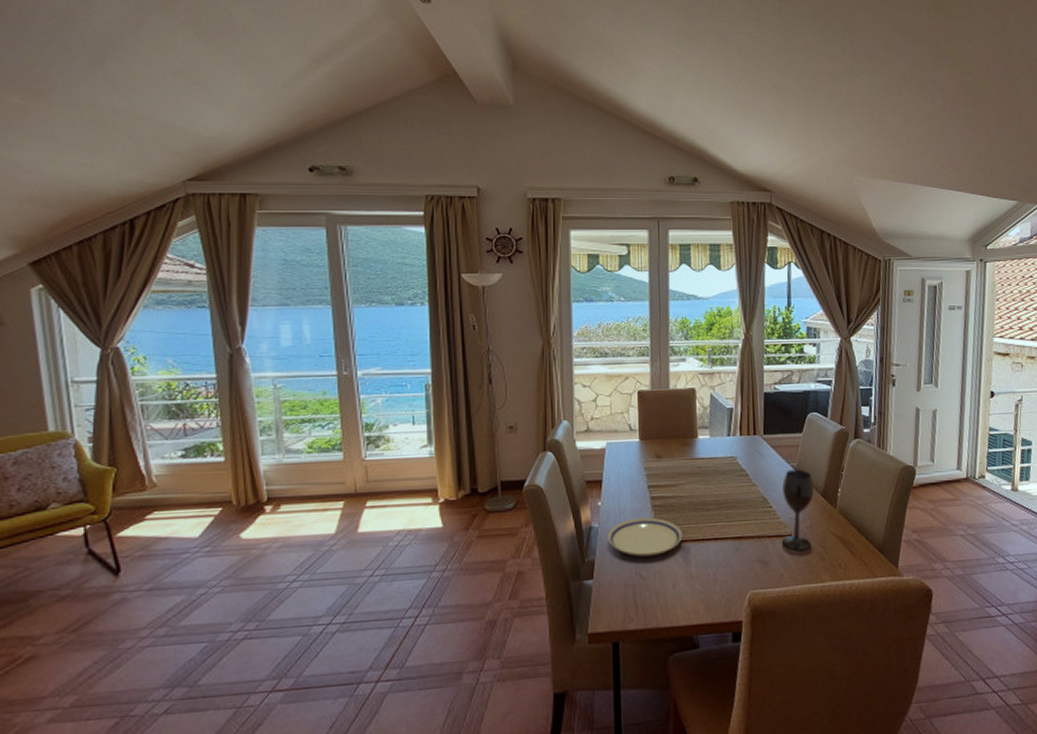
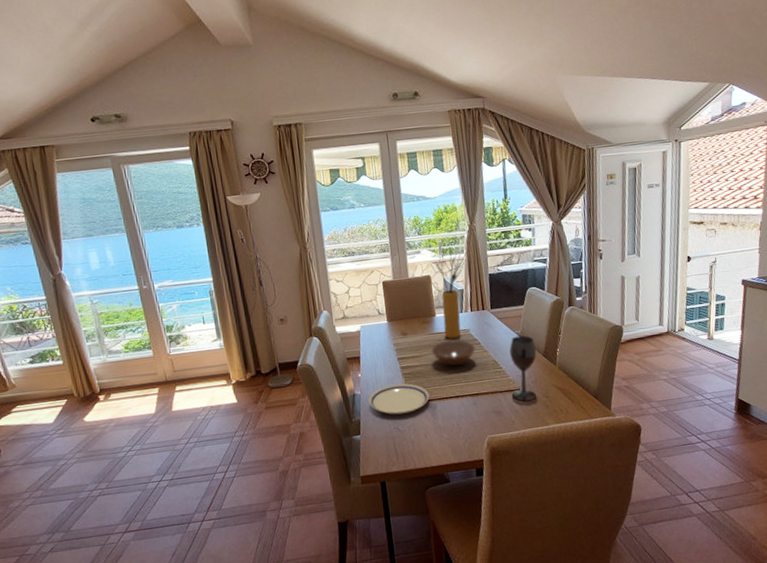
soup bowl: none [689,468,743,501] -> present [431,340,476,367]
vase: none [702,357,740,468] -> present [436,247,467,339]

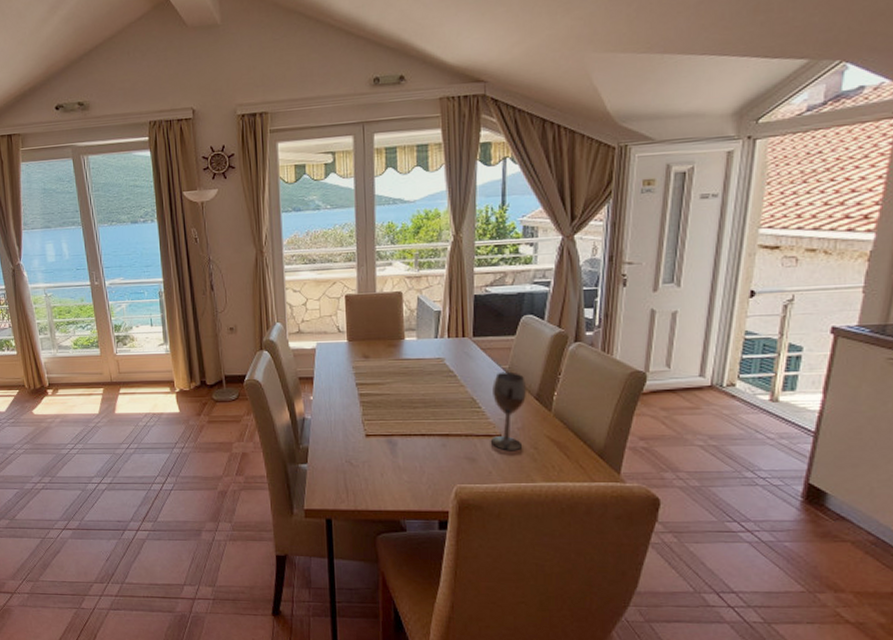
plate: present [368,383,430,416] -> none [319,412,390,448]
soup bowl: present [431,340,476,367] -> none [396,368,451,400]
vase: present [436,247,467,339] -> none [409,260,448,368]

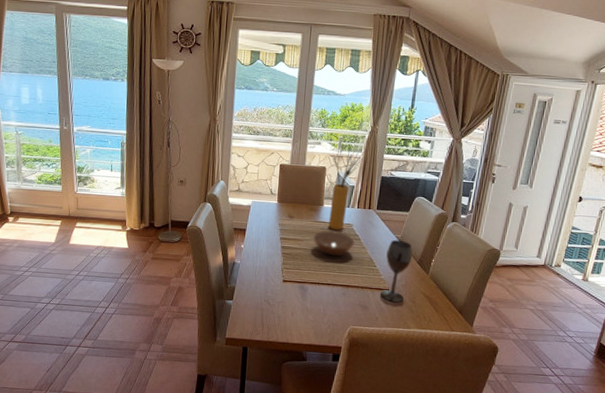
soup bowl: none [396,368,451,400] -> present [313,230,356,257]
vase: none [409,260,448,368] -> present [328,144,365,231]

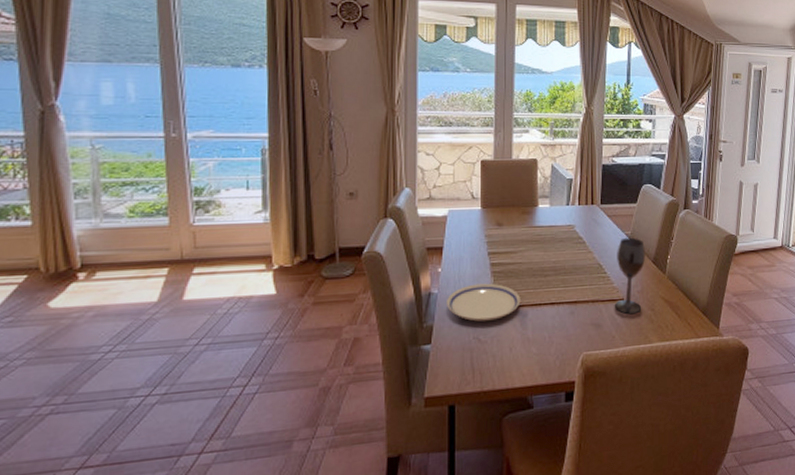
plate: none [246,260,303,291] -> present [447,283,521,323]
soup bowl: present [313,230,356,257] -> none [529,236,580,268]
vase: present [328,144,365,231] -> none [545,129,580,235]

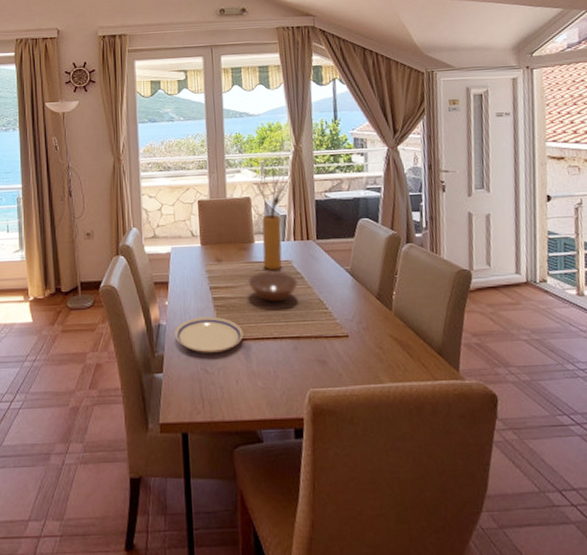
soup bowl: none [529,236,580,268] -> present [248,271,299,302]
vase: none [545,129,580,235] -> present [257,168,291,271]
wine glass: present [615,237,646,314] -> none [337,272,369,351]

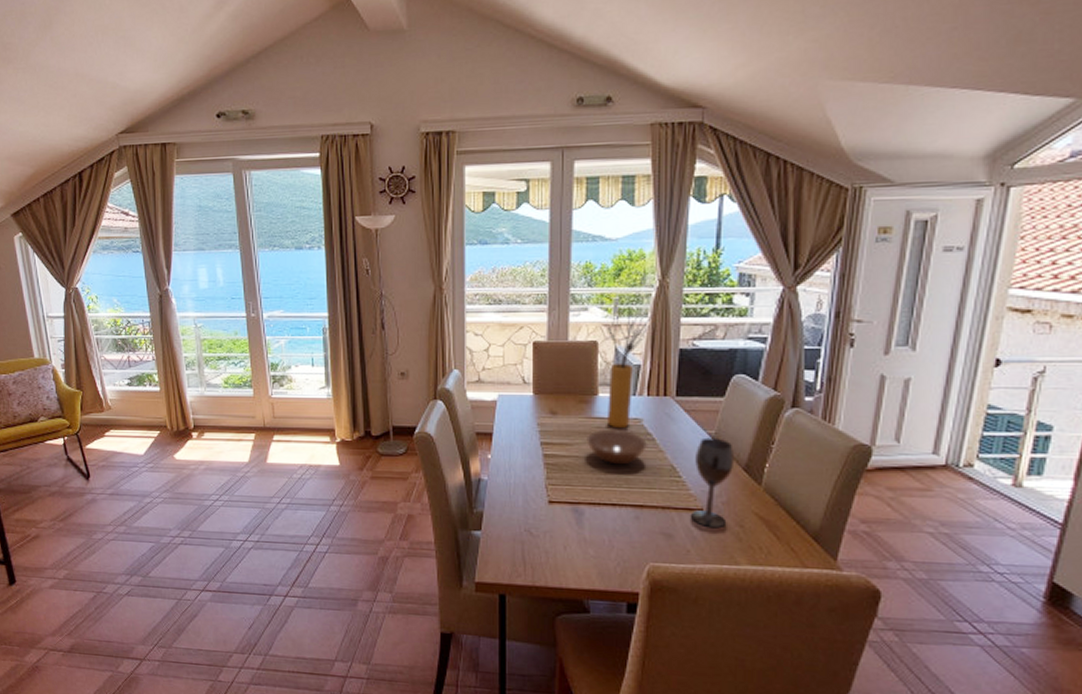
plate: present [175,316,244,354] -> none [497,474,577,516]
wine glass: none [337,272,369,351] -> present [691,437,735,527]

